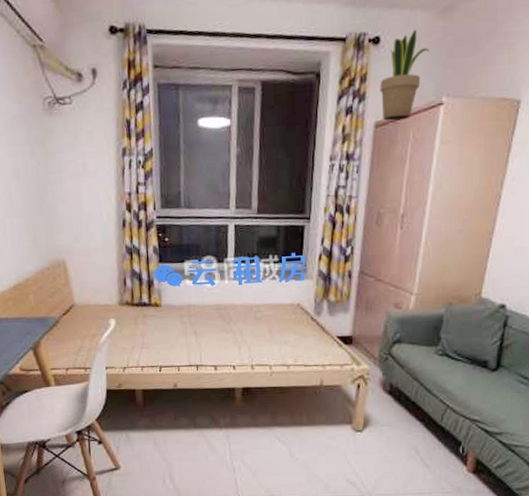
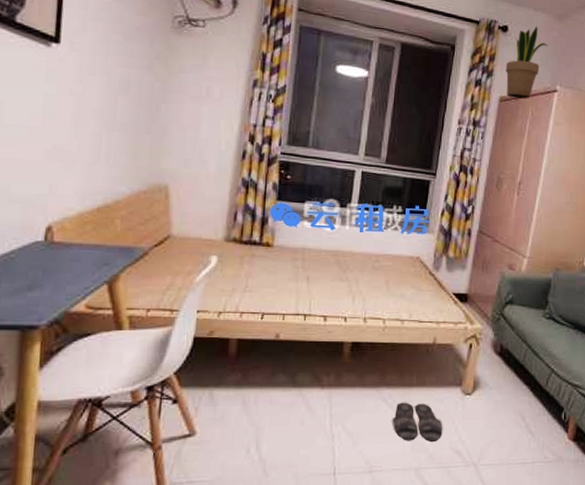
slippers: none [286,439,336,474] -> present [392,402,443,442]

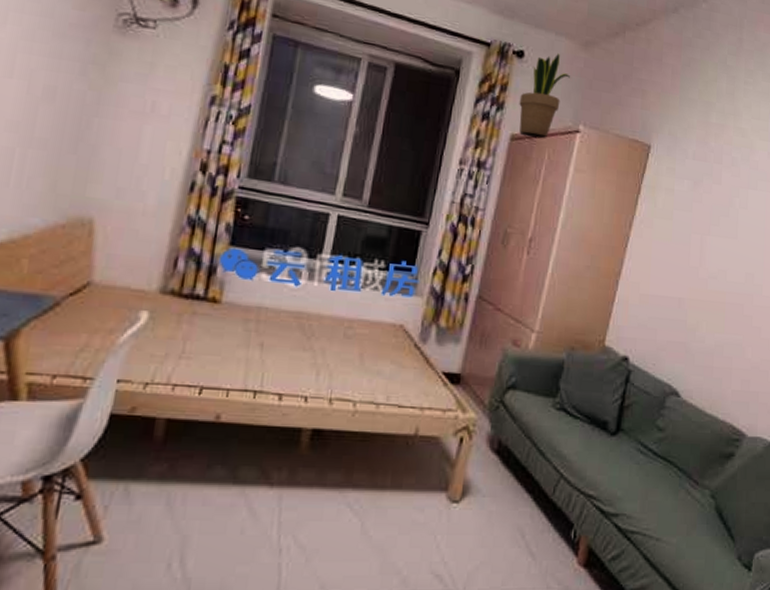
slippers: present [392,402,443,442] -> none [357,509,422,562]

